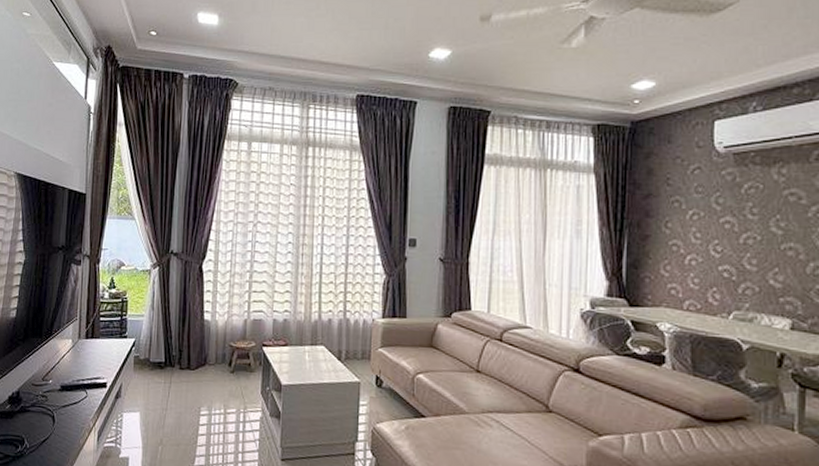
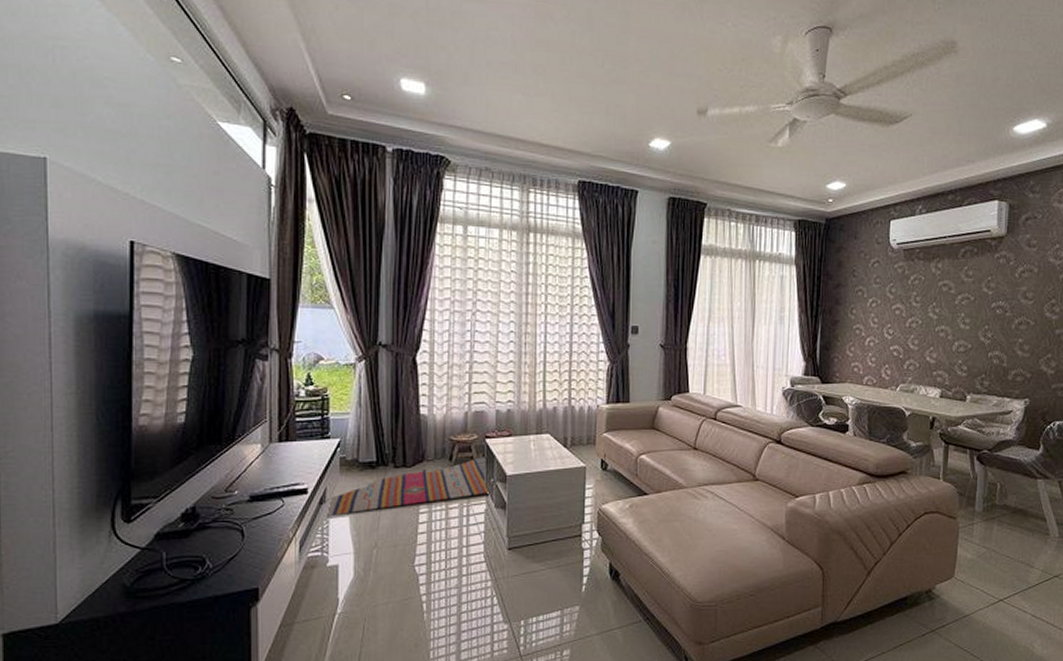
rug: none [119,364,264,411] -> present [324,457,489,517]

